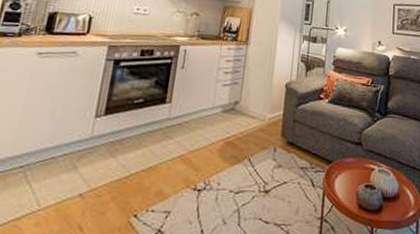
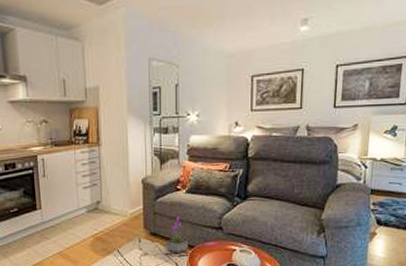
potted plant: none [302,127,326,168] -> present [165,216,188,253]

